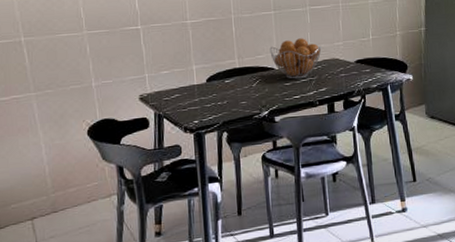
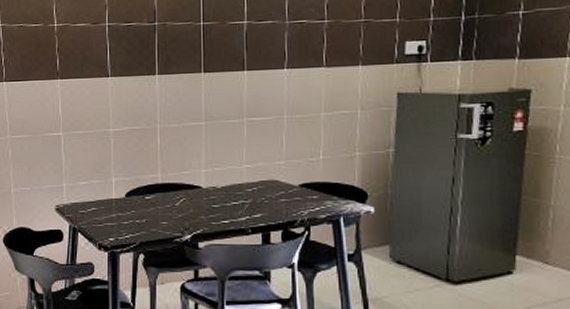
fruit basket: present [270,38,322,79] -> none [197,154,259,201]

